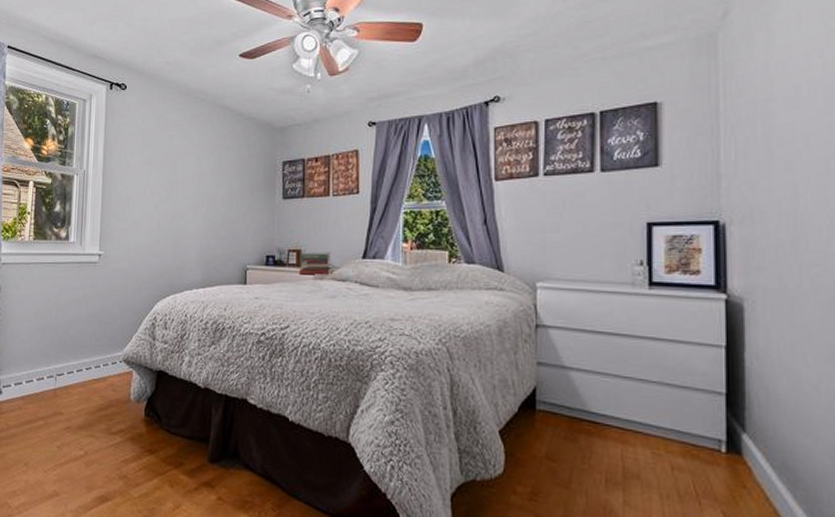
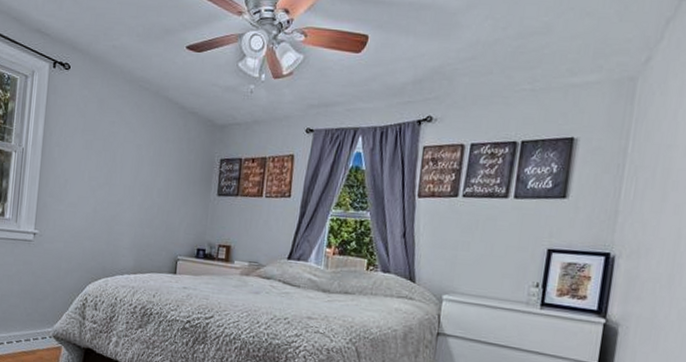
books: present [300,251,332,276] -> none [227,248,259,273]

